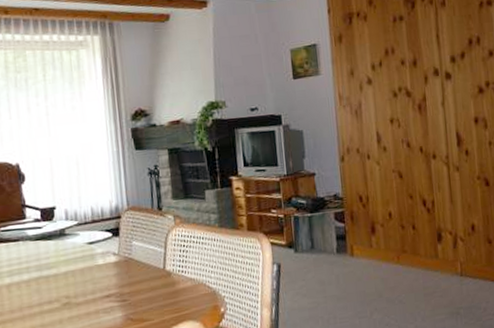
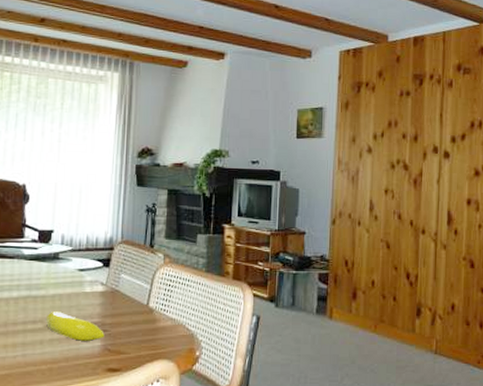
banana: none [61,288,125,315] -> present [45,312,105,342]

